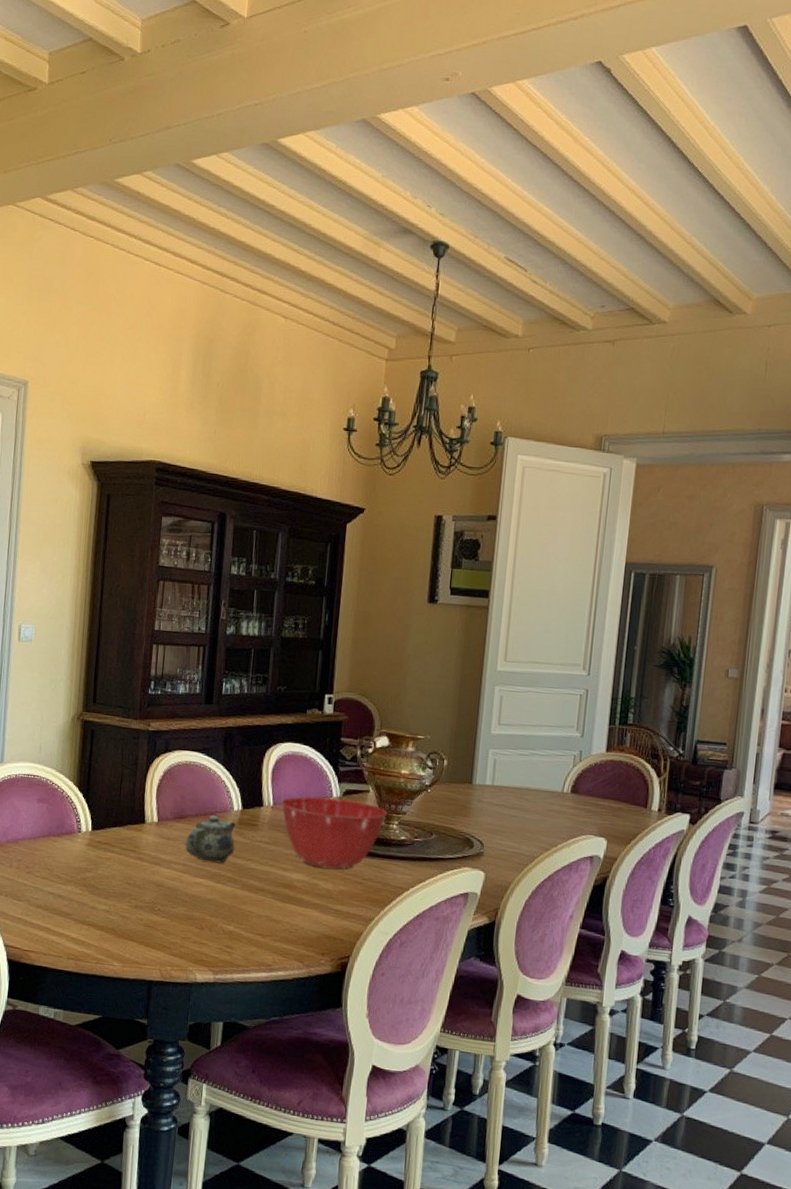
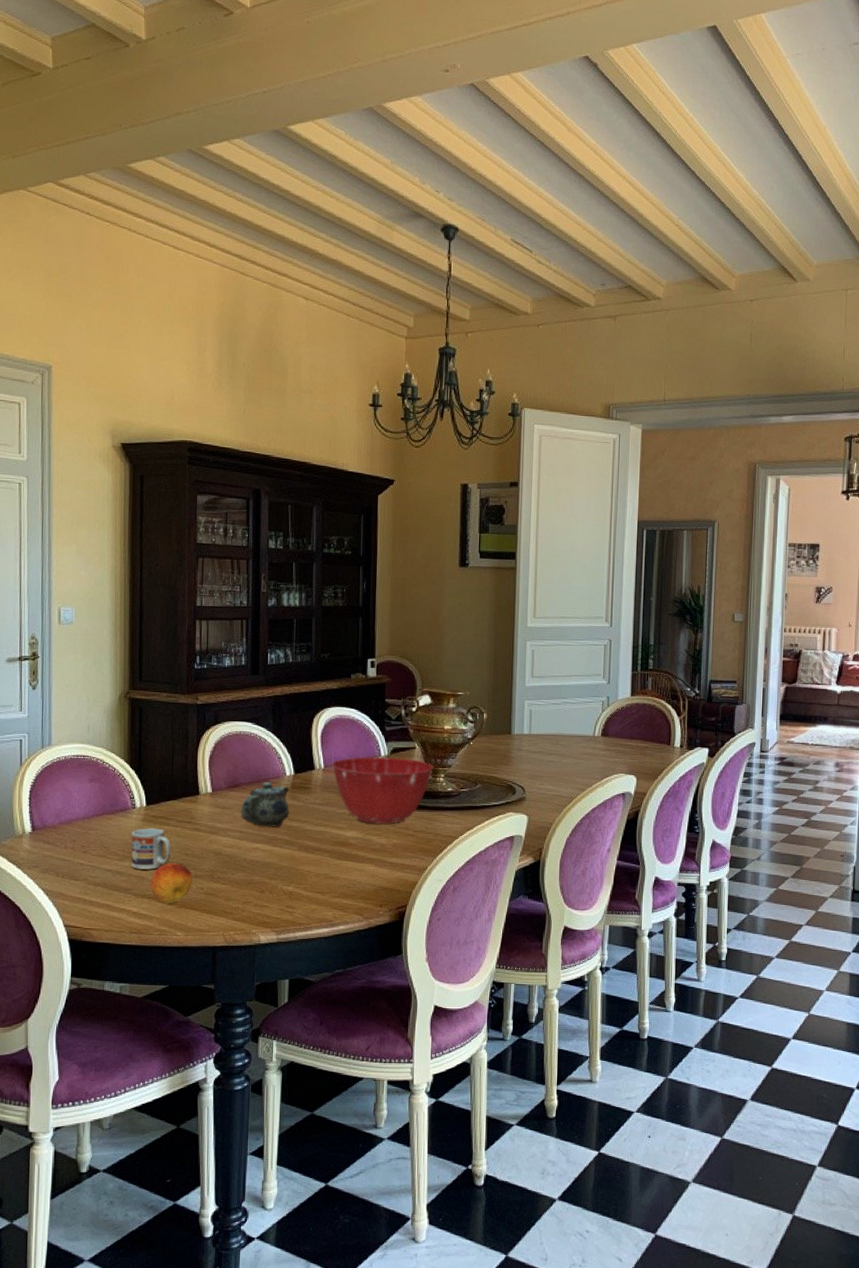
cup: none [73,853,114,896] -> present [131,828,172,870]
fruit: none [90,890,133,933] -> present [150,862,193,904]

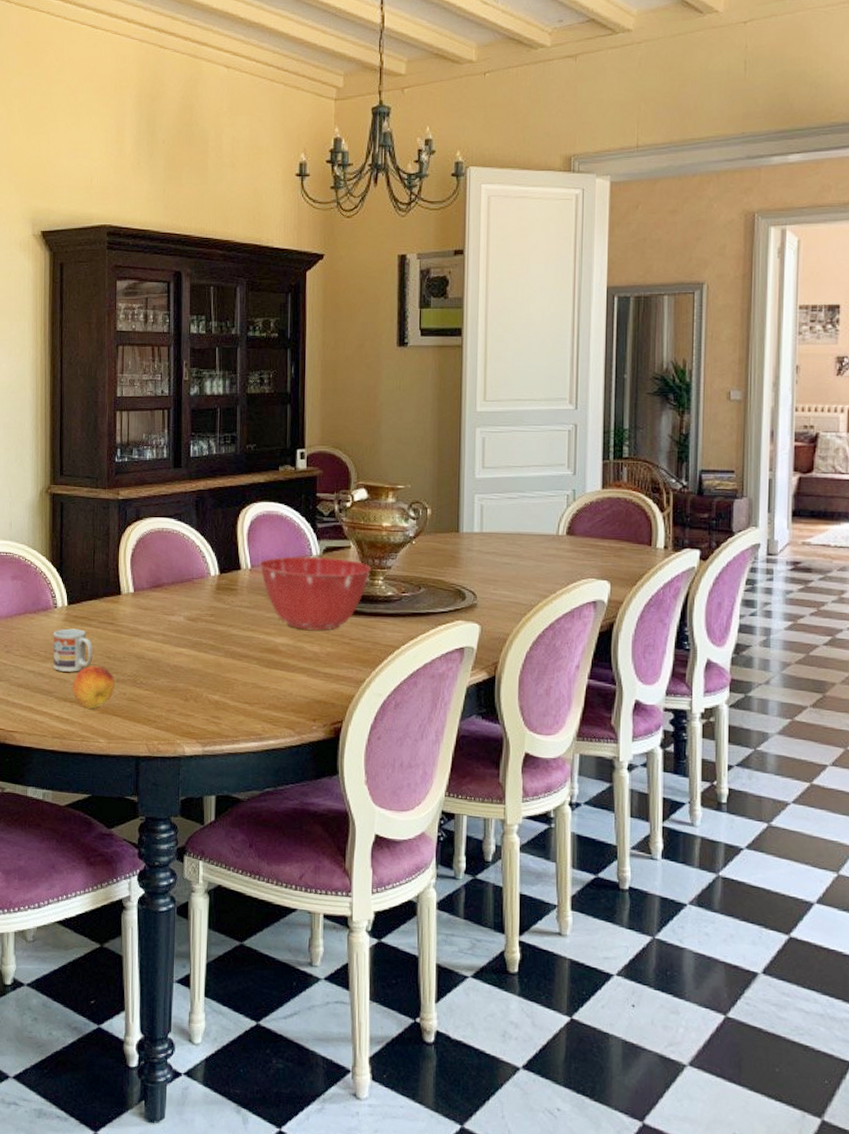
teapot: present [240,782,290,827] -> none [163,582,215,631]

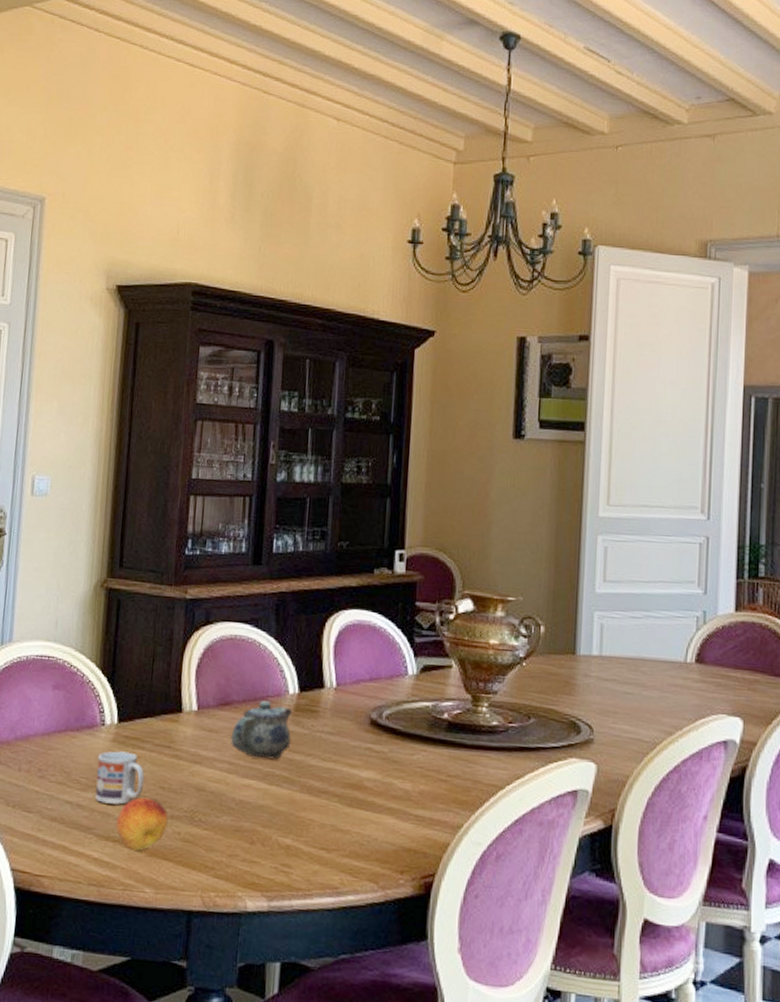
teapot: none [163,582,215,631] -> present [230,701,292,760]
mixing bowl: present [259,556,372,631] -> none [346,674,475,765]

